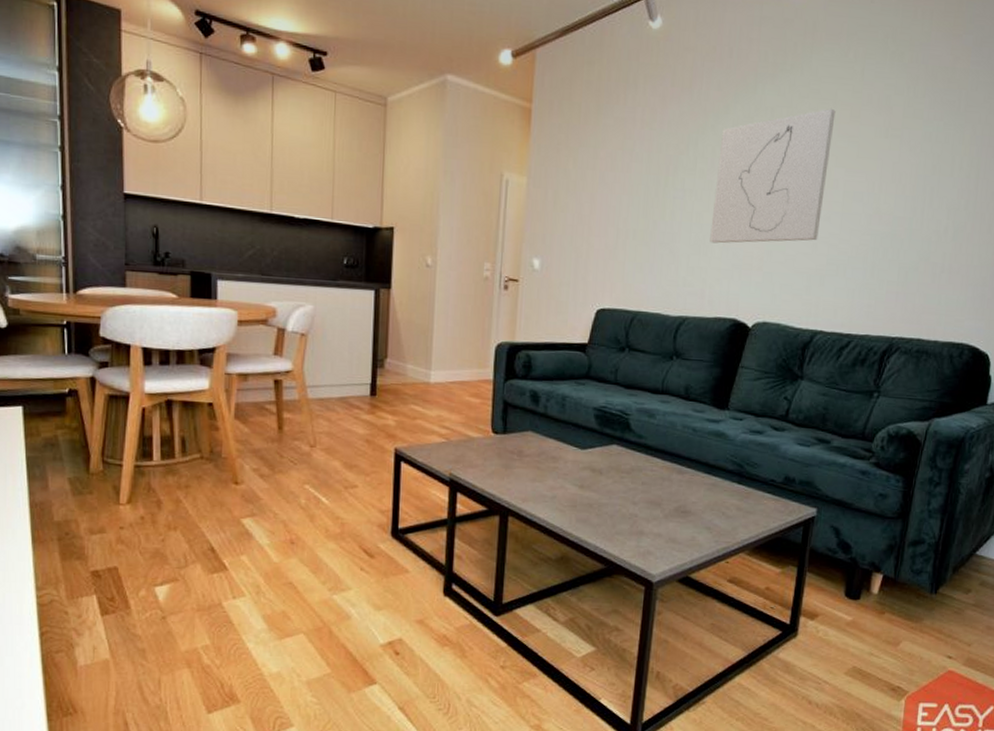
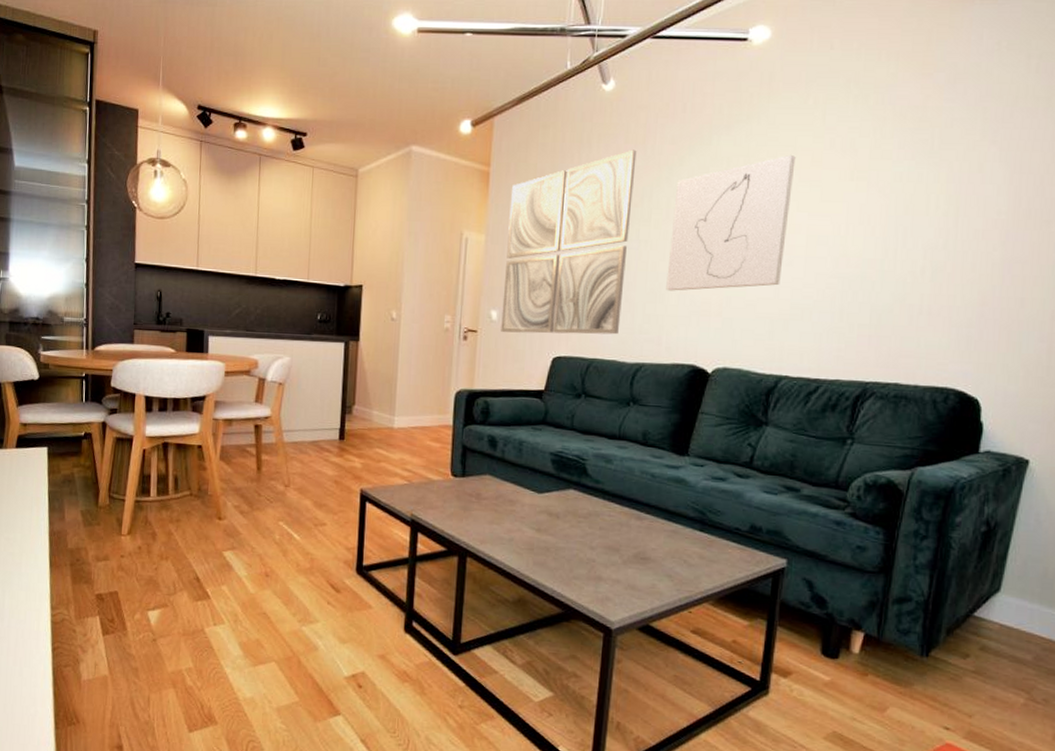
wall art: none [543,93,683,287] -> present [501,149,637,335]

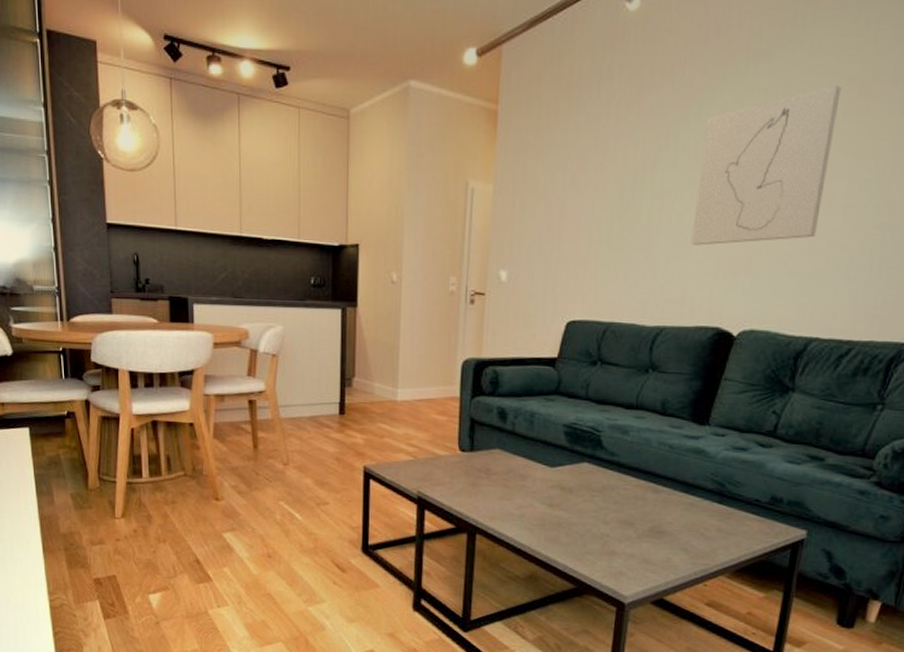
wall art: present [501,149,637,335] -> none [511,81,663,296]

